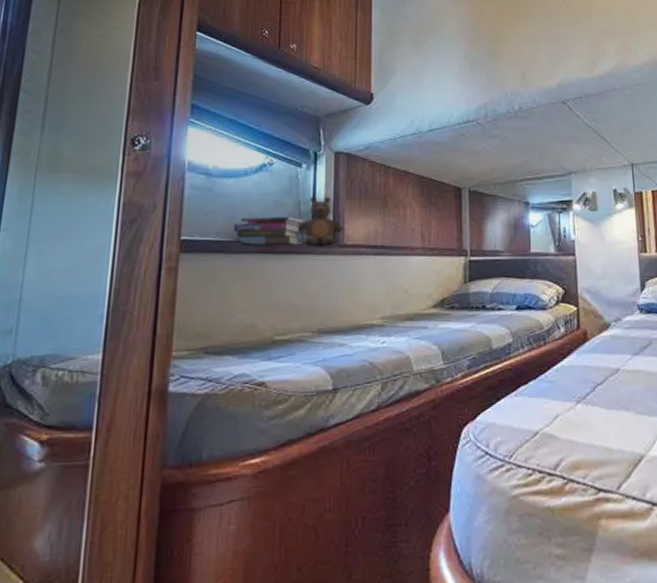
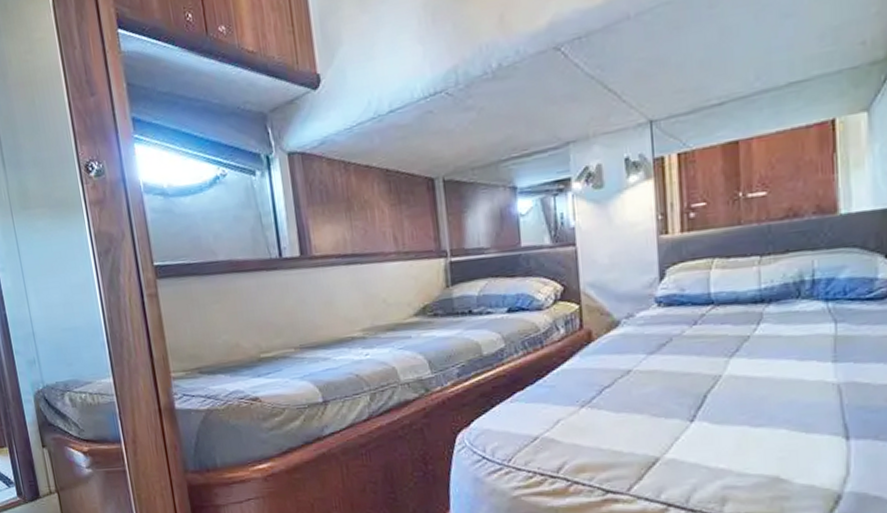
books: present [234,216,304,247] -> none [200,231,269,267]
teddy bear: present [298,196,343,248] -> none [263,205,309,262]

